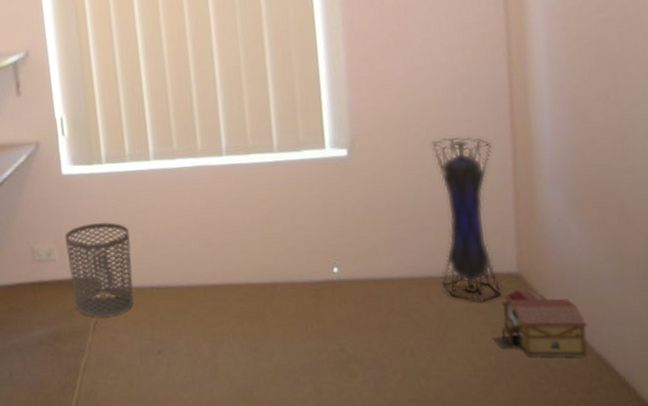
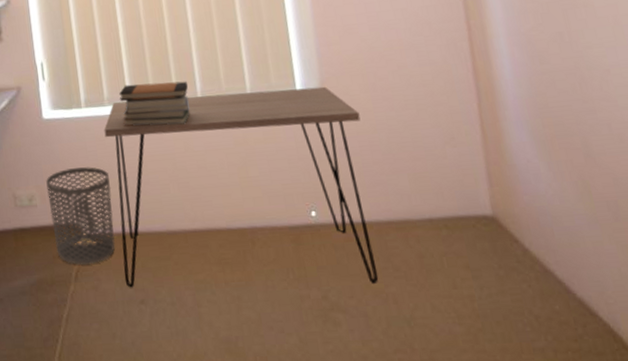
desk: none [124,143,398,340] -> present [104,86,379,288]
book stack: none [141,137,214,182] -> present [119,81,190,126]
lantern: present [431,137,502,303] -> none [398,79,479,246]
toy house: present [493,289,588,358] -> none [474,232,569,304]

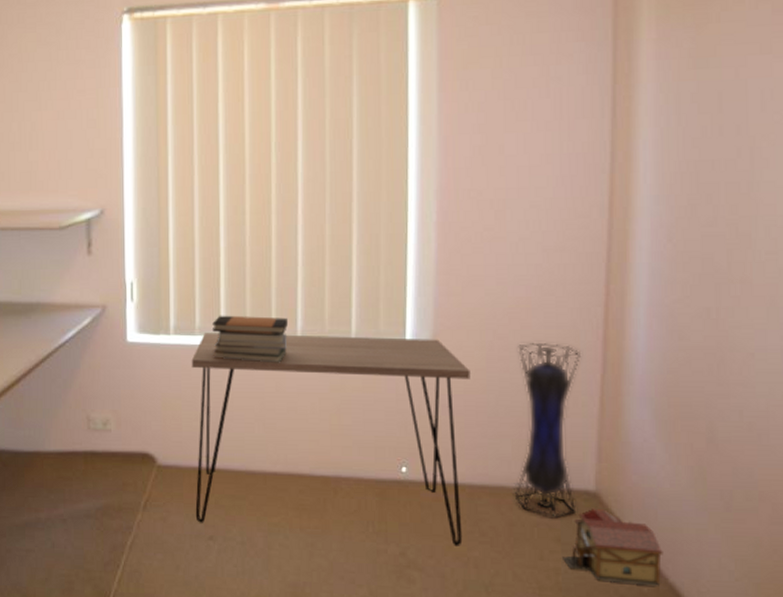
waste bin: present [46,167,115,265] -> none [123,396,192,495]
lantern: none [398,79,479,246] -> present [514,342,582,519]
toy house: none [474,232,569,304] -> present [563,509,663,586]

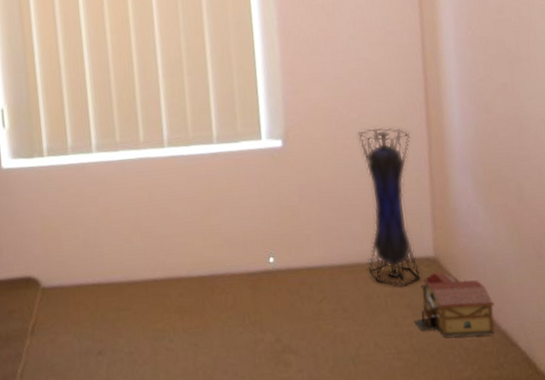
desk: present [191,333,471,546] -> none [66,134,329,340]
book stack: present [211,315,289,363] -> none [83,128,156,176]

